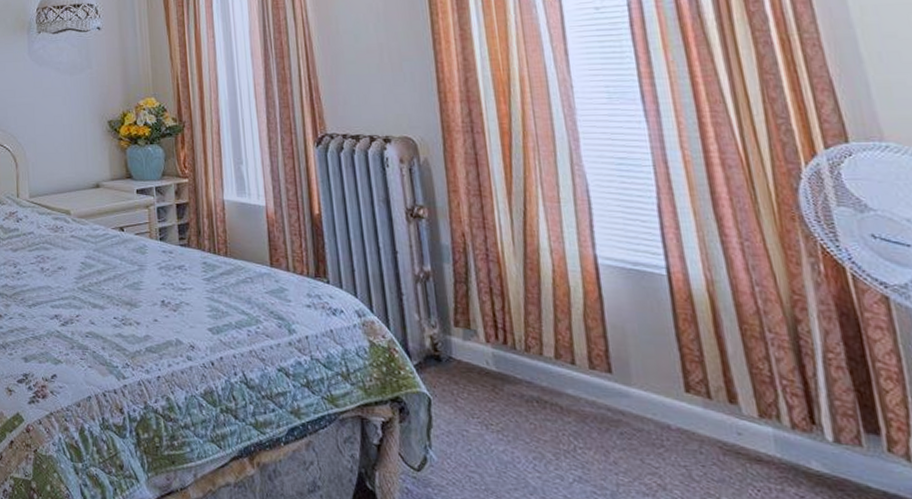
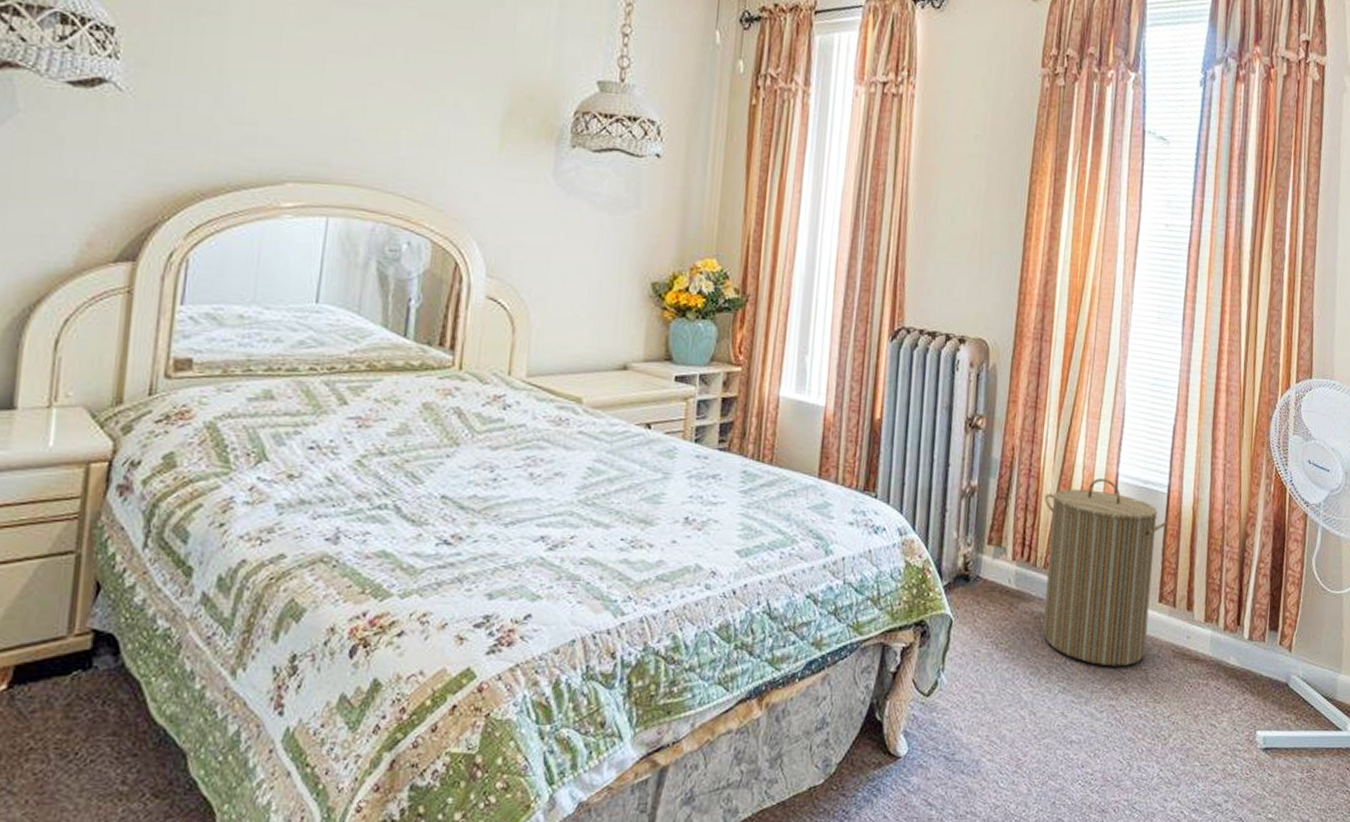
laundry hamper: none [511,260,681,460] -> present [1042,477,1169,667]

